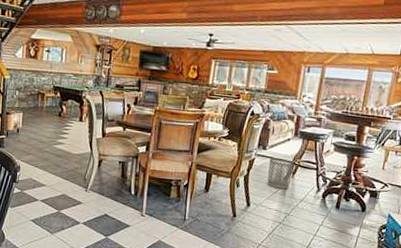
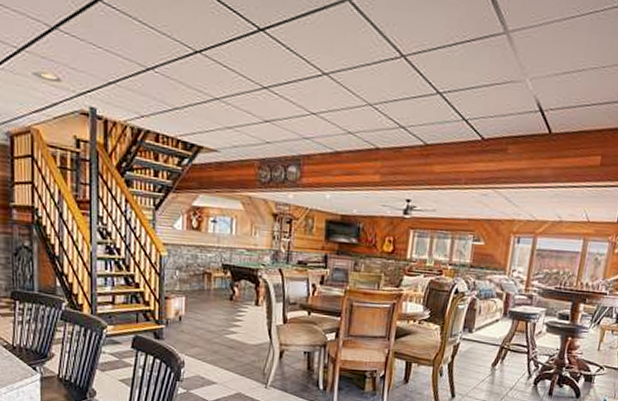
waste bin: present [267,158,294,189] -> none [473,342,503,377]

